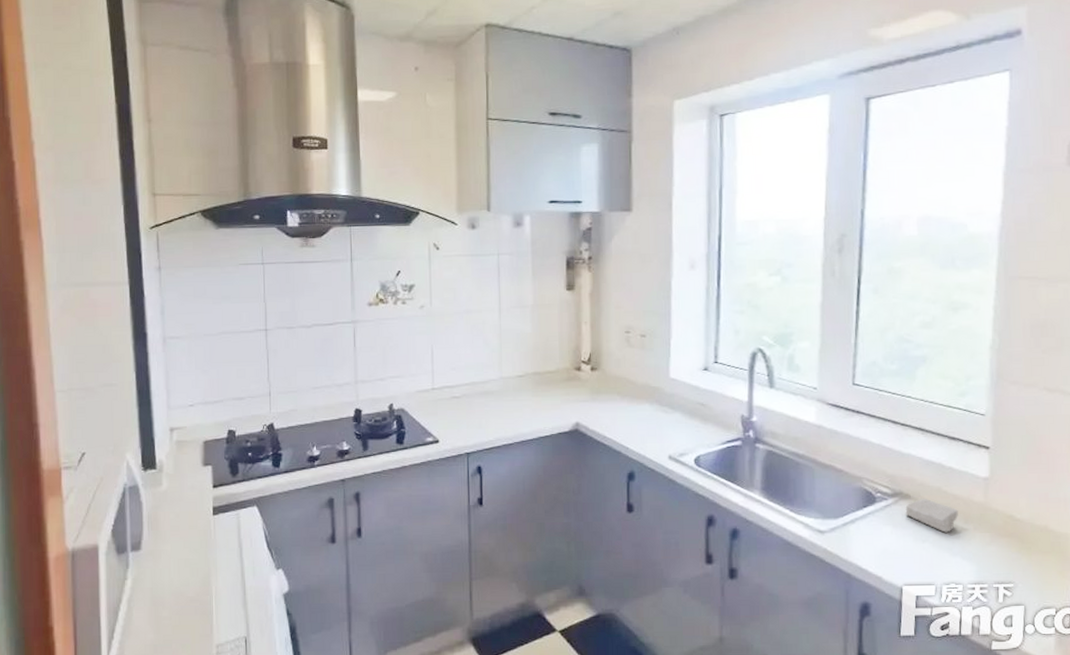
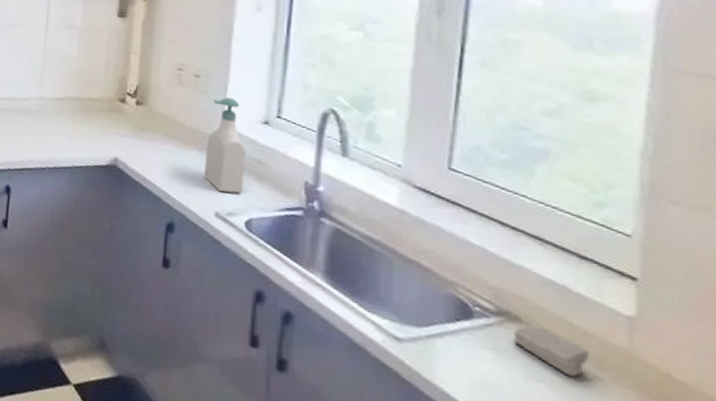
soap bottle: none [656,351,691,437] -> present [204,97,246,194]

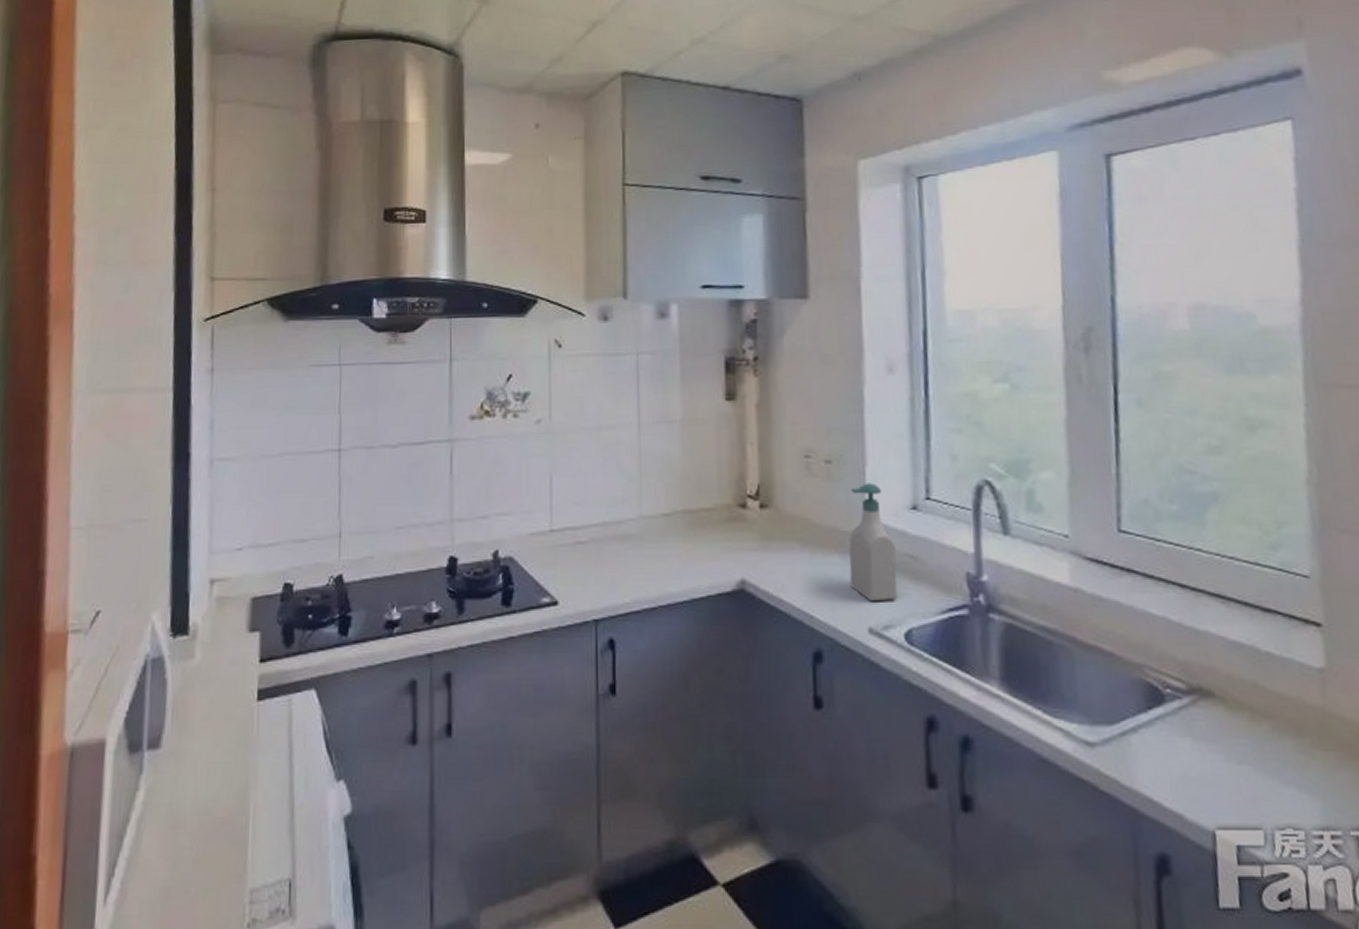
soap bar: present [513,325,589,377] -> none [1208,697,1287,750]

